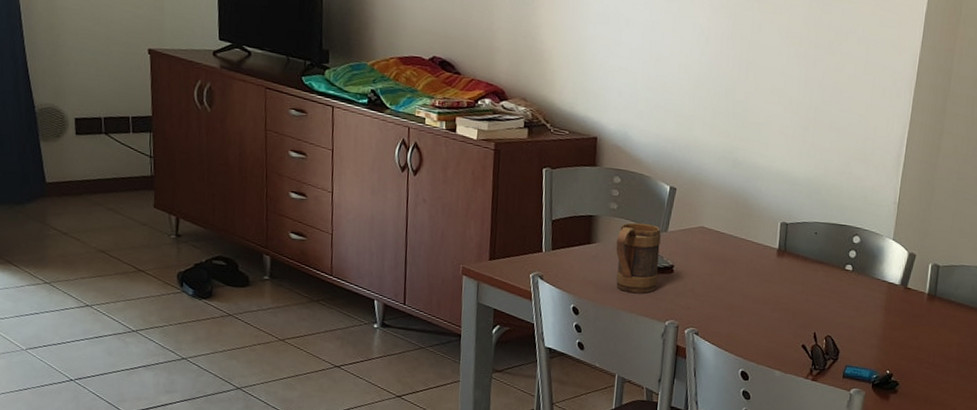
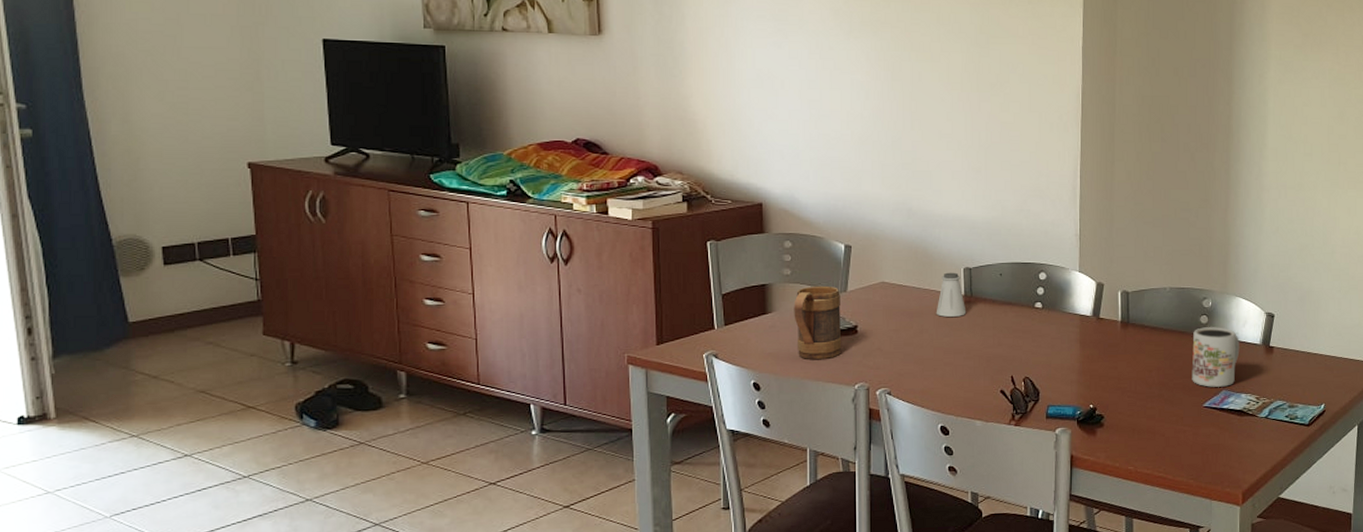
saltshaker: none [749,225,779,269] -> present [936,272,967,317]

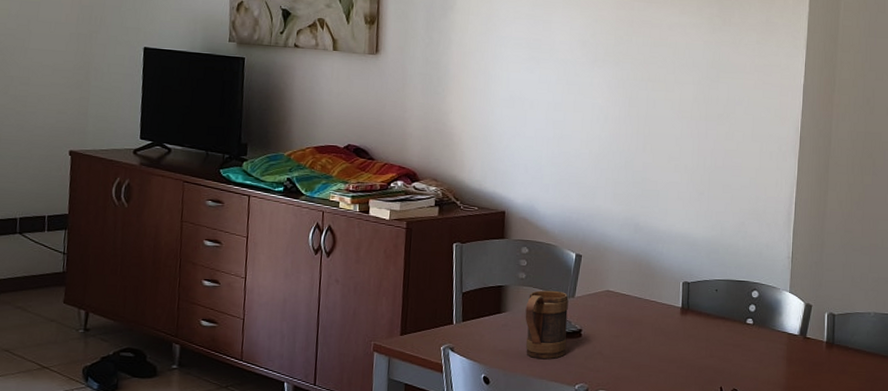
saltshaker: present [936,272,967,317] -> none [654,285,683,327]

